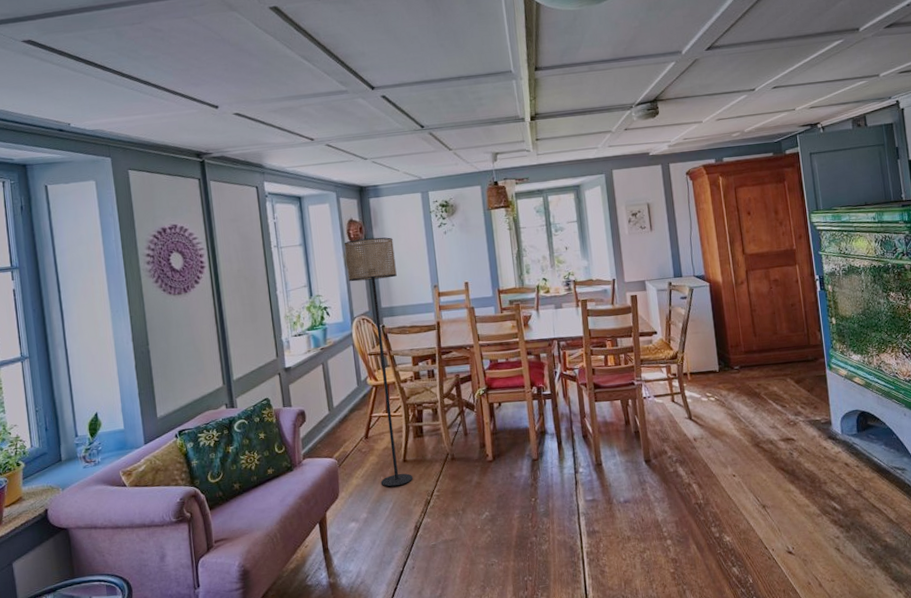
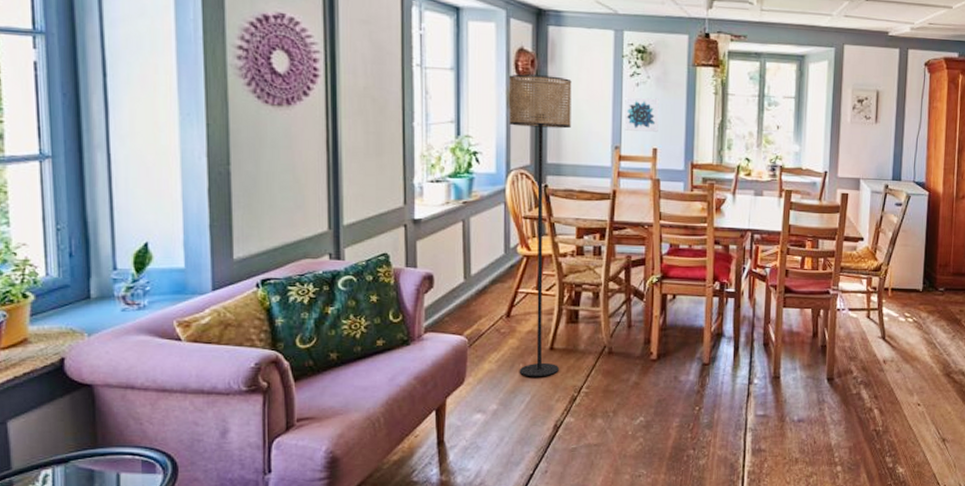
wall art: none [437,241,467,271] -> present [624,96,659,132]

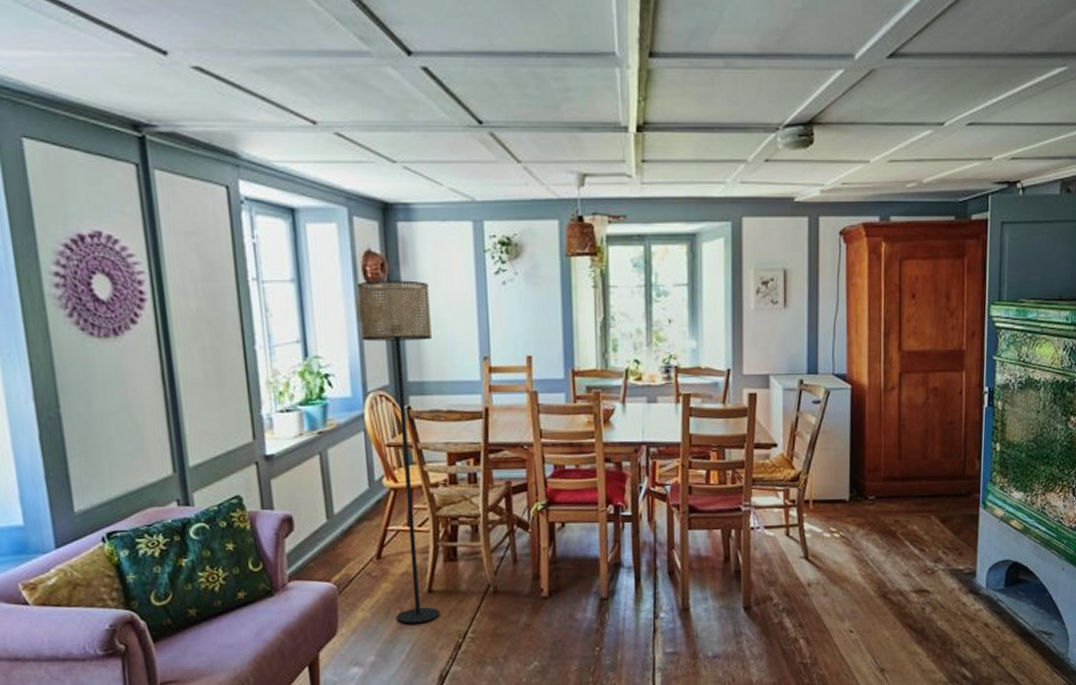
wall art: present [624,96,659,132] -> none [491,297,532,338]

